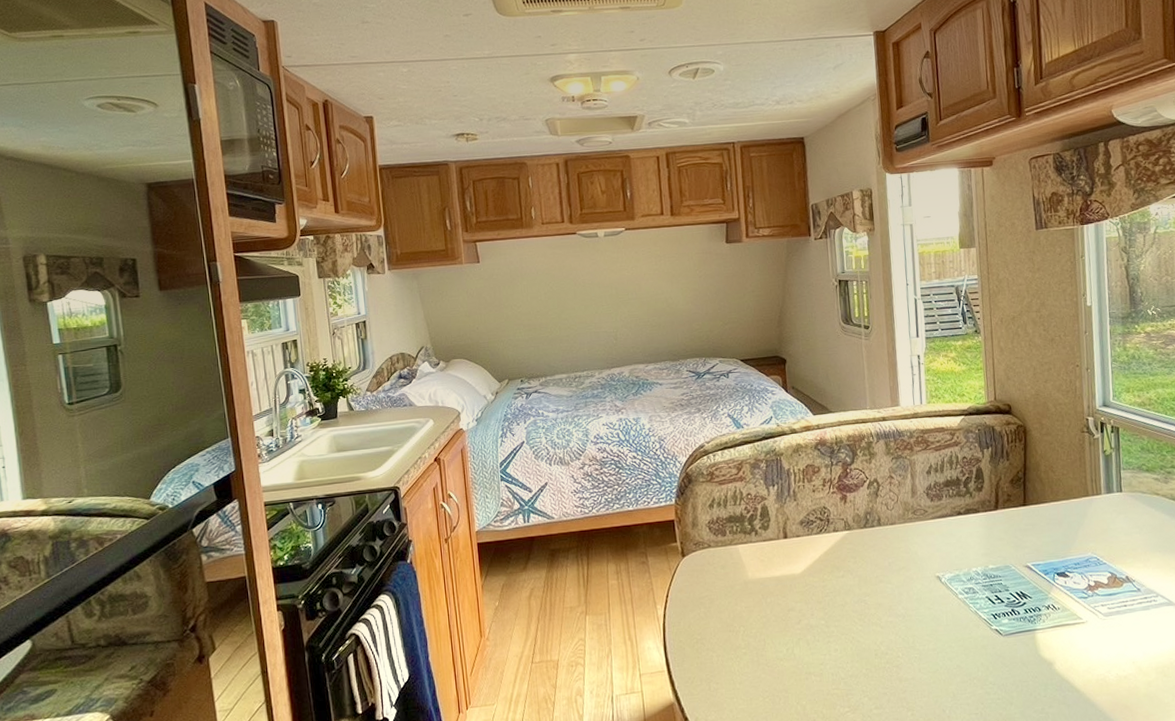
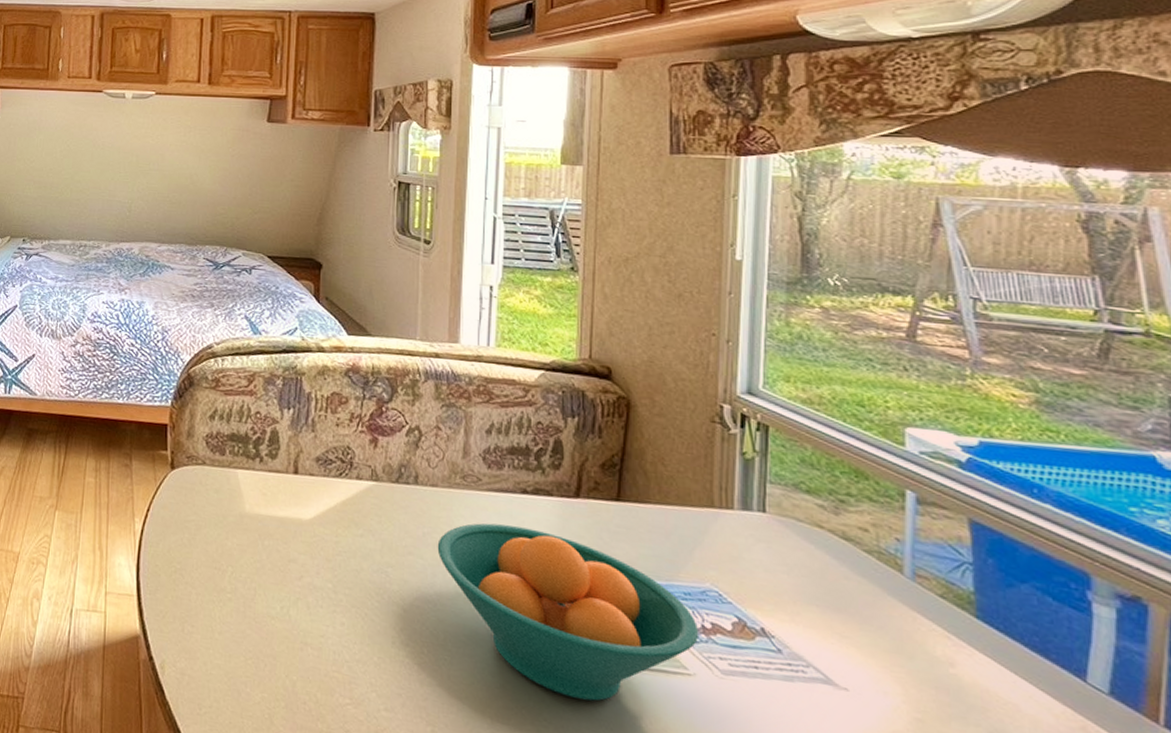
fruit bowl: none [900,541,1087,661] -> present [437,523,700,701]

